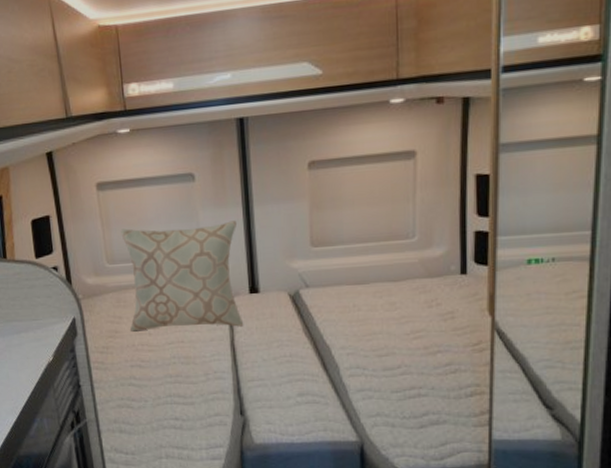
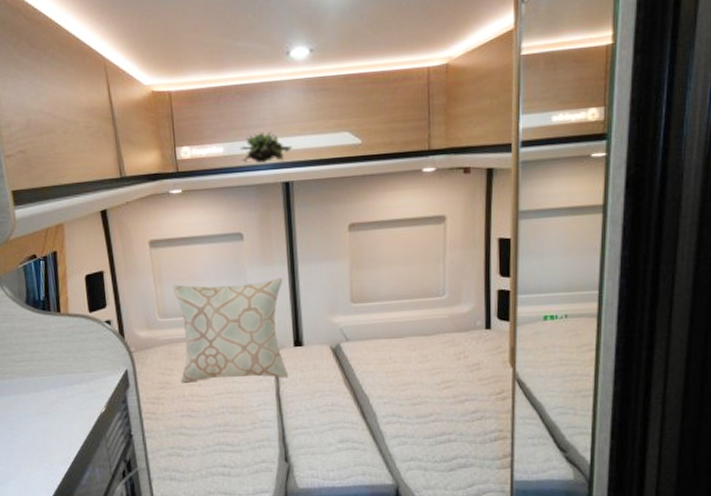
succulent plant: none [191,64,248,99] -> present [240,131,293,164]

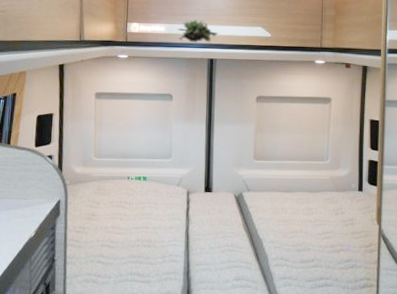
pillow: present [172,278,289,383] -> none [106,130,201,219]

